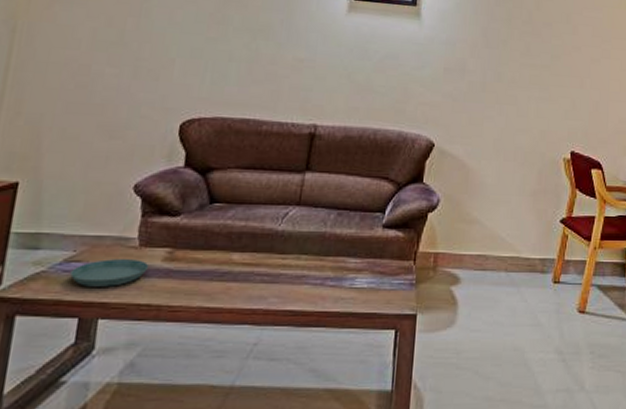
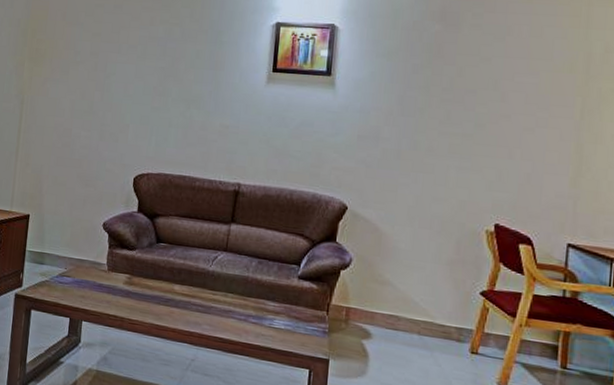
saucer: present [70,259,150,287] -> none [64,277,115,299]

